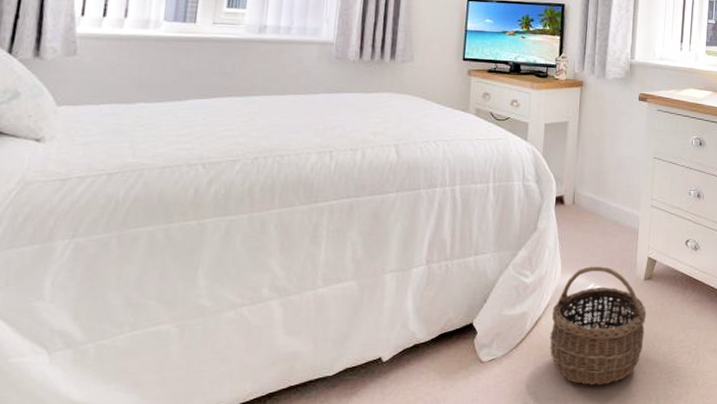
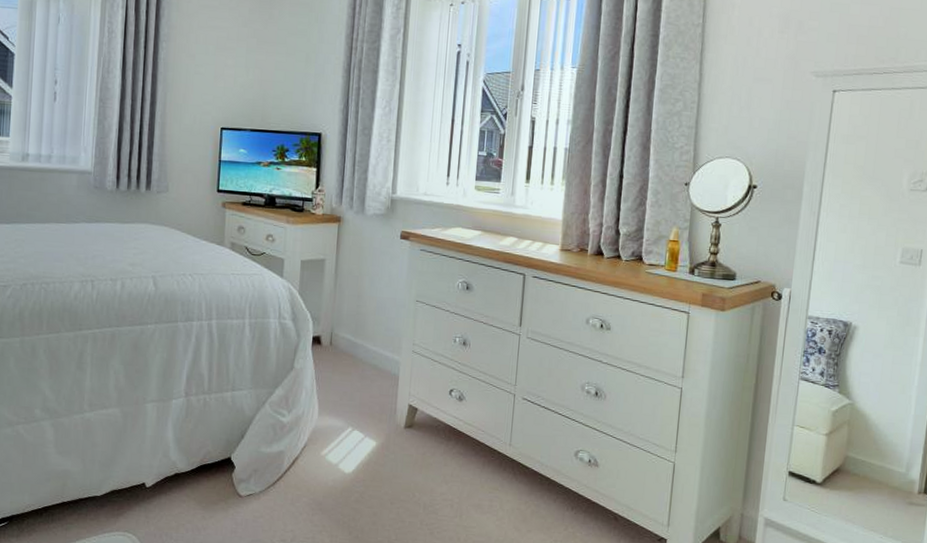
wicker basket: present [550,266,647,385] -> none [307,410,407,530]

